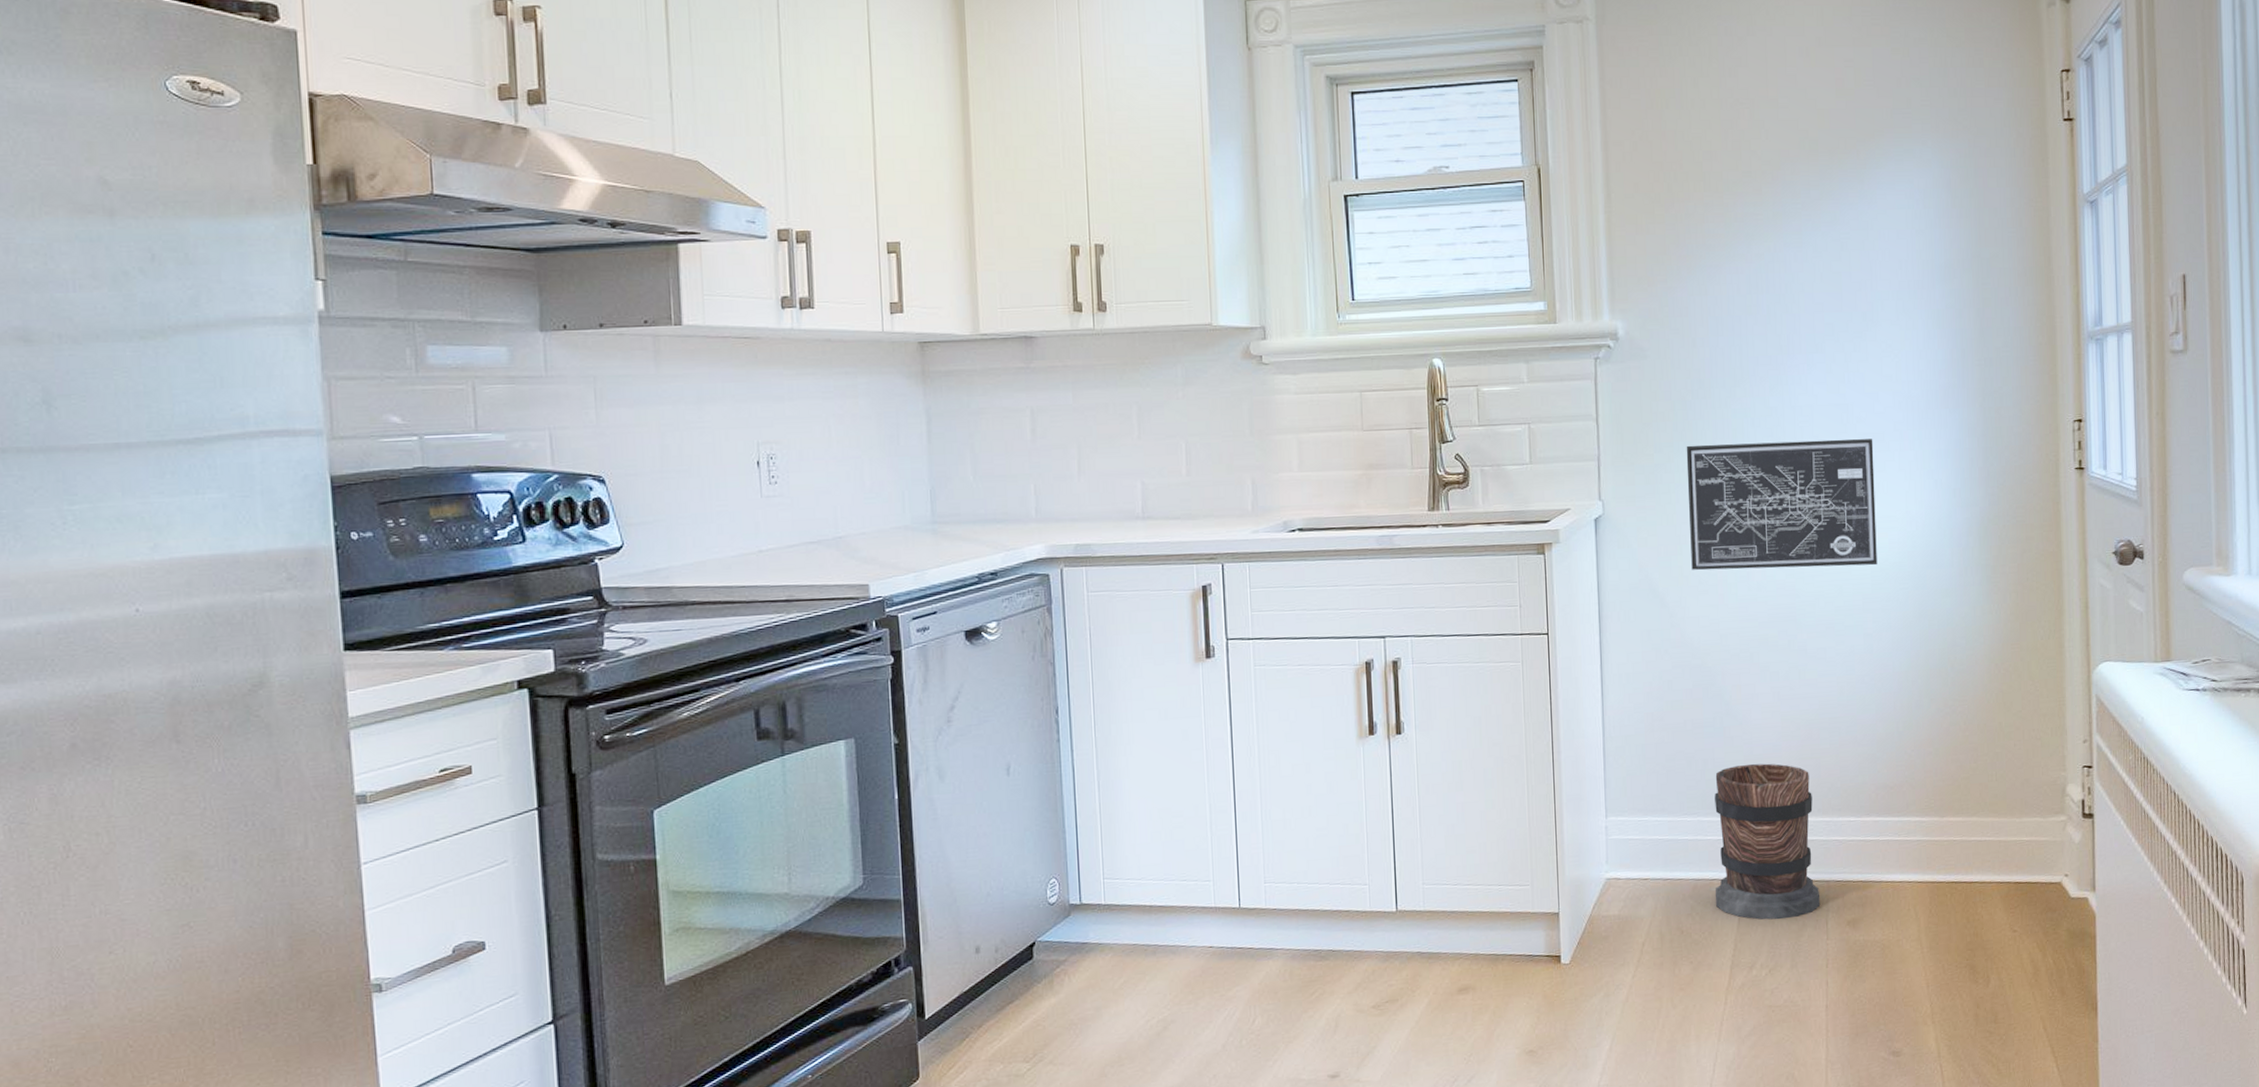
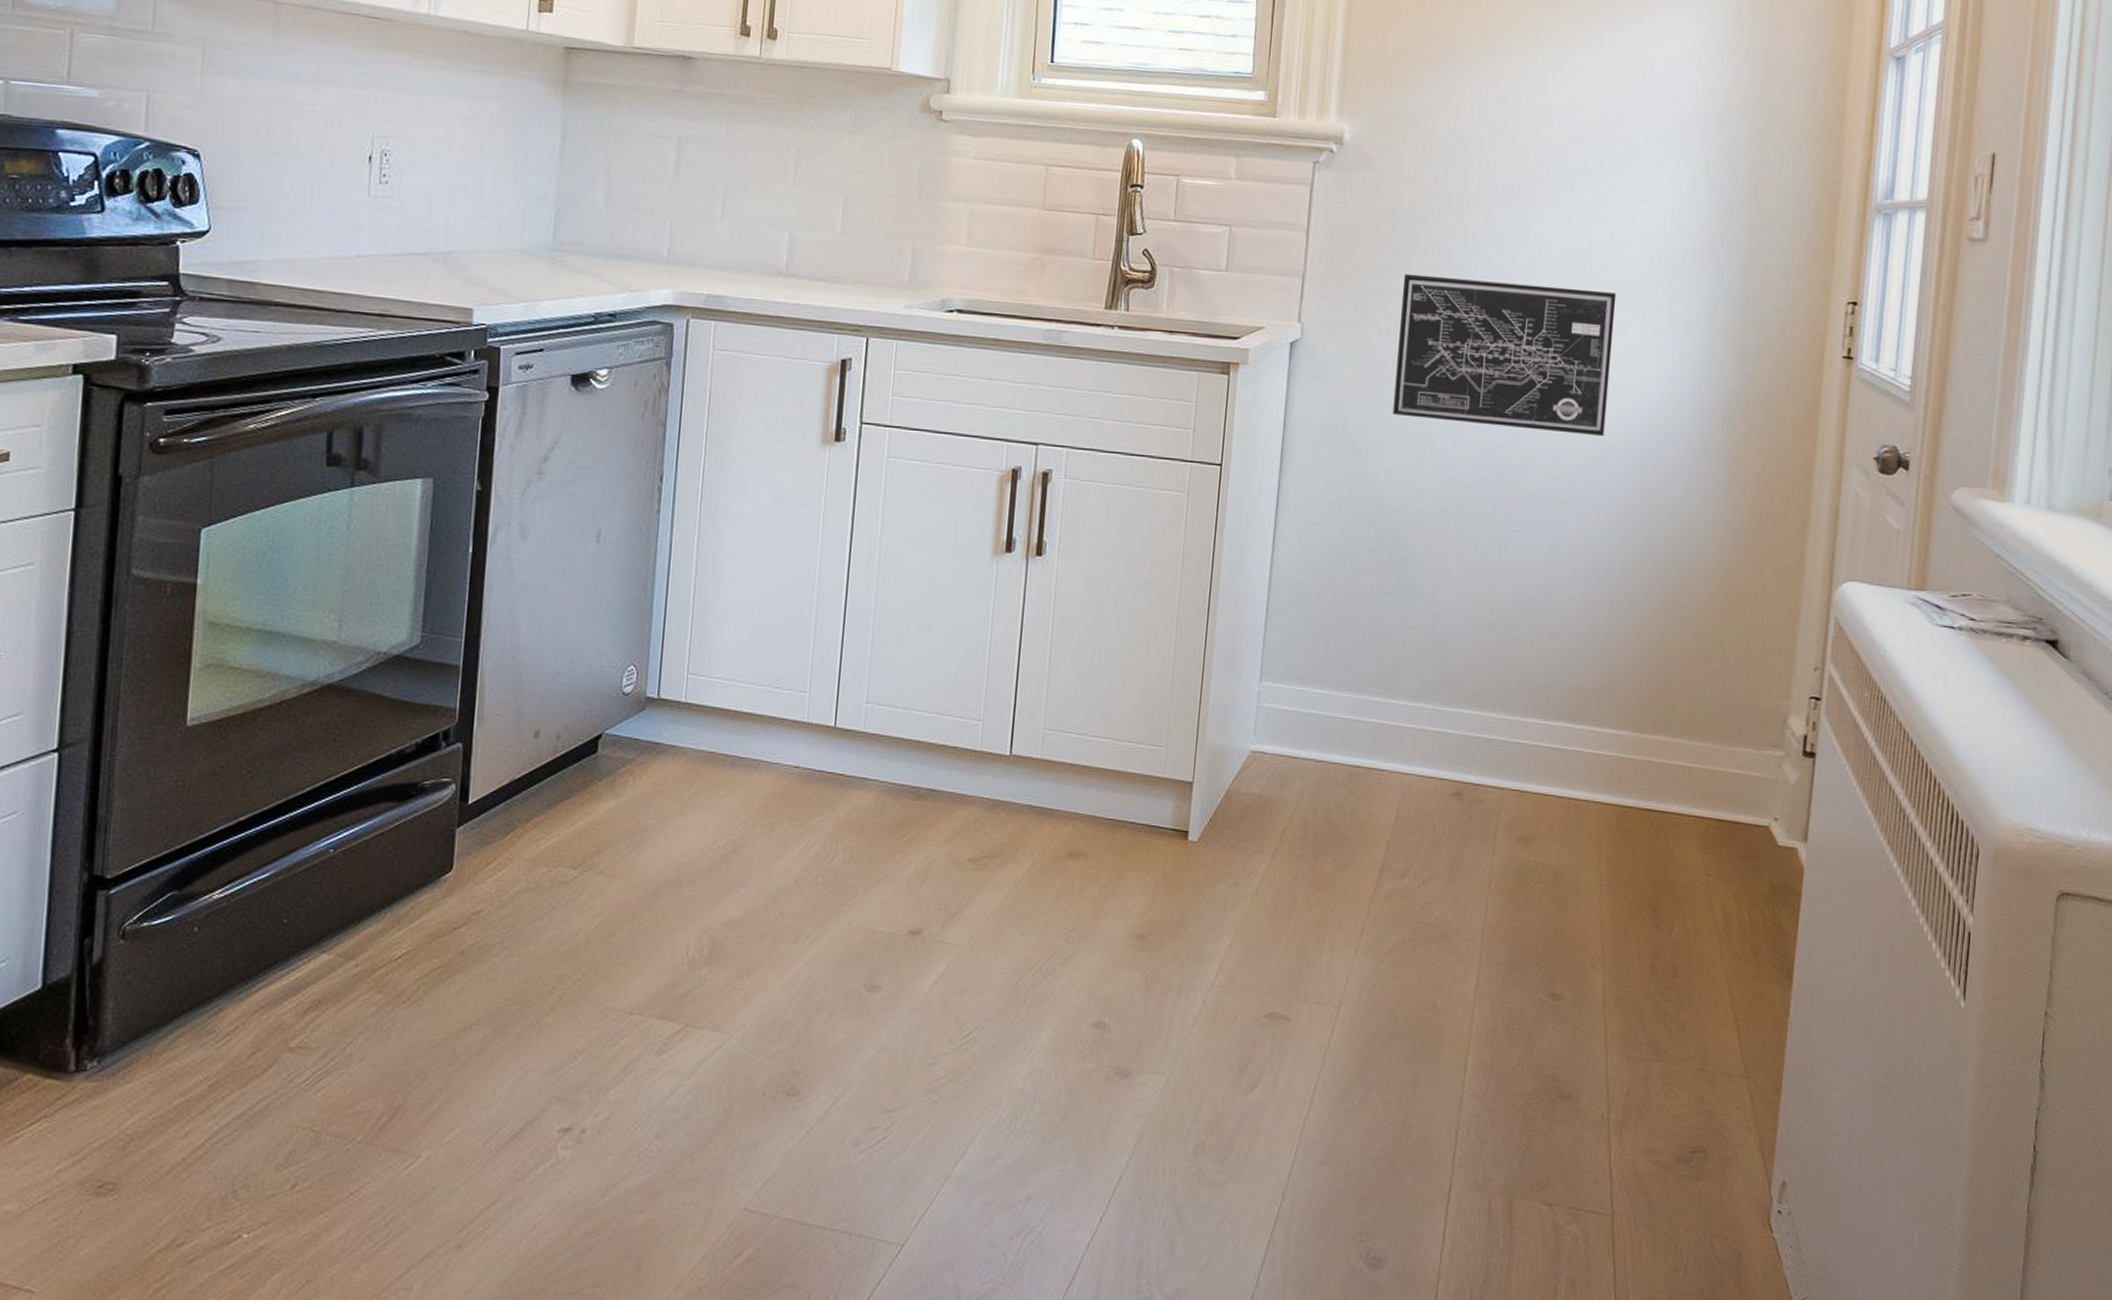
wooden barrel: present [1715,763,1820,920] -> none [1371,643,1497,825]

